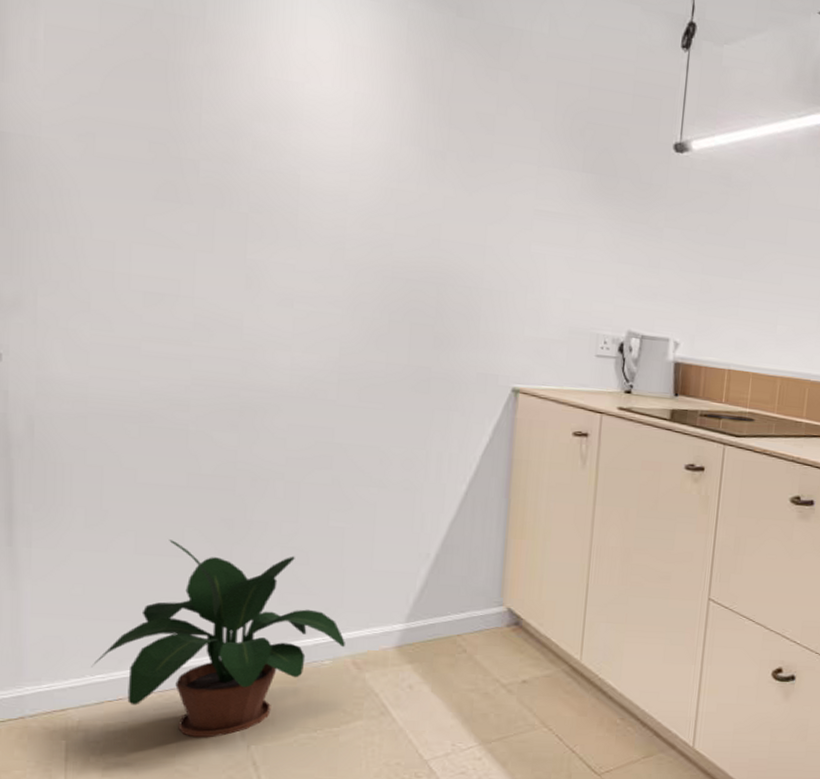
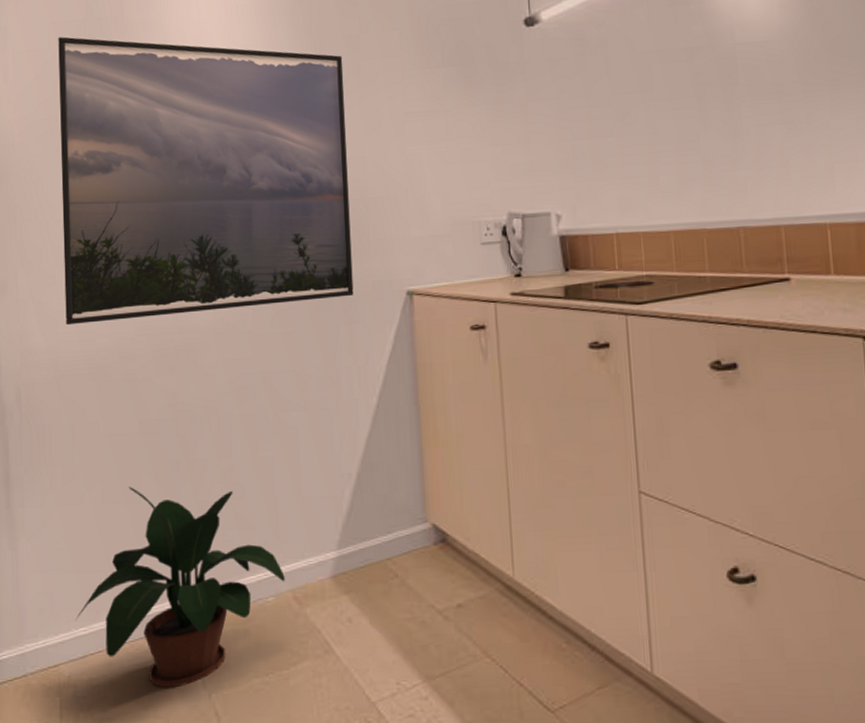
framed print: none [100,22,474,384] -> present [58,37,354,326]

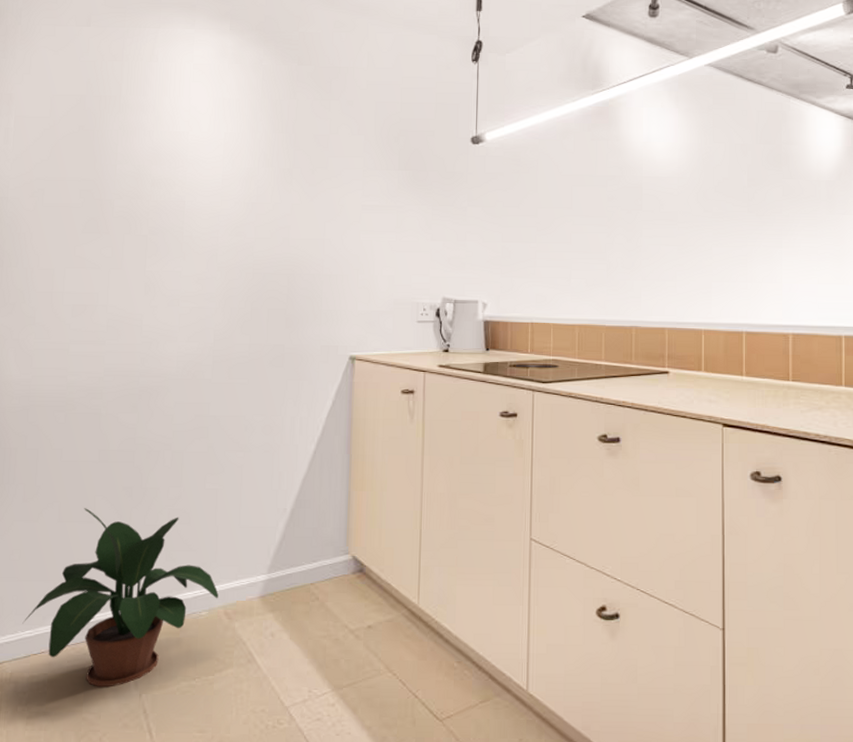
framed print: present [58,37,354,326] -> none [40,108,313,362]

